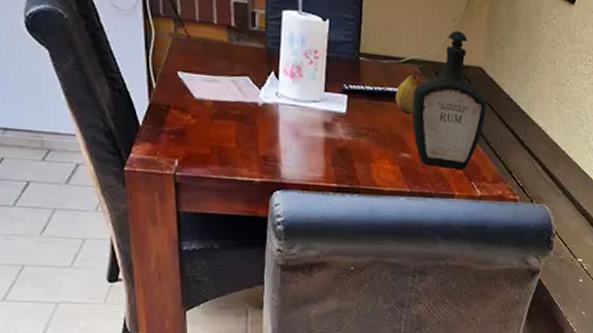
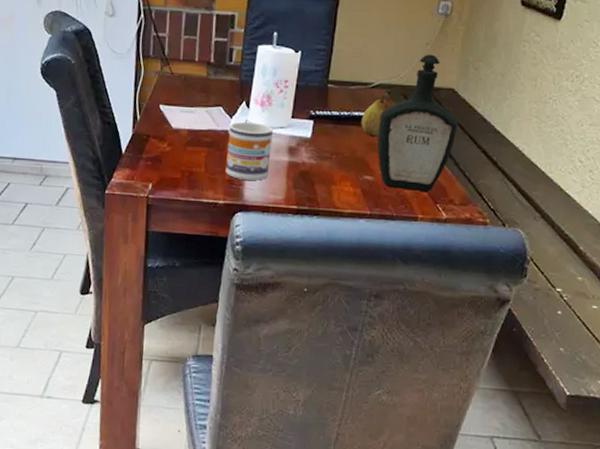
mug: none [258,93,306,157] -> present [226,121,273,180]

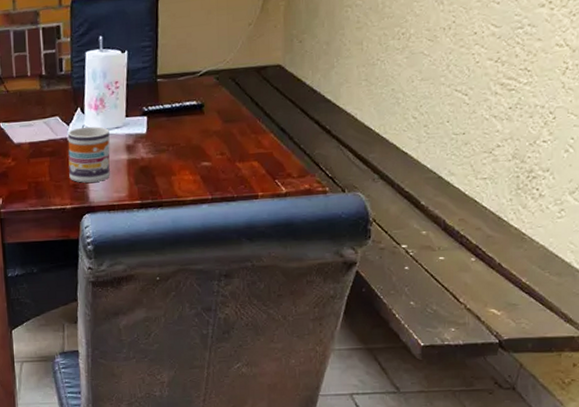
fruit: present [361,95,390,137] -> none [193,81,219,124]
bottle: present [376,54,458,191] -> none [210,34,289,170]

